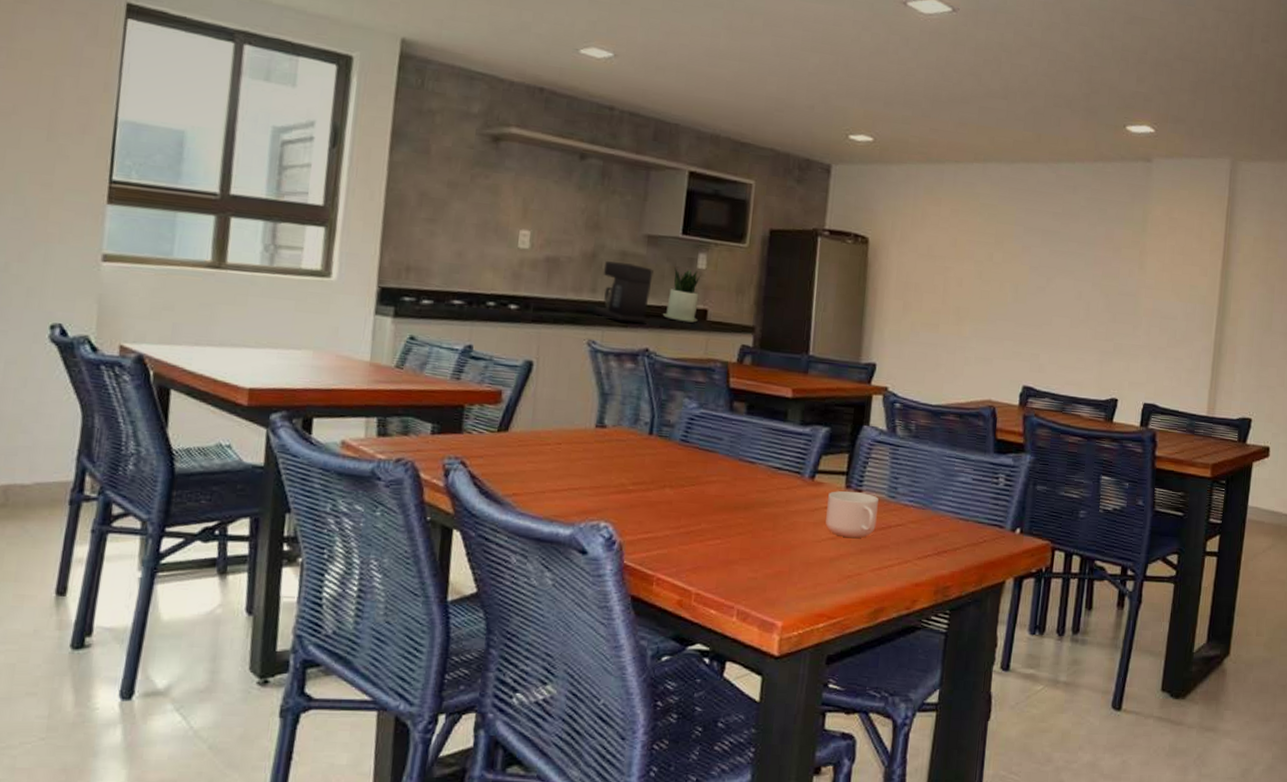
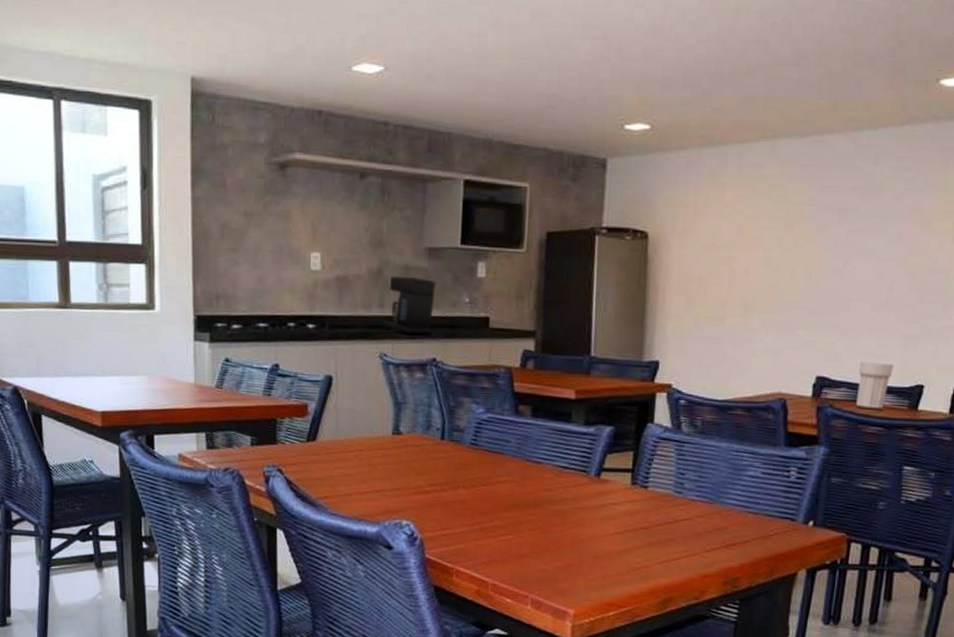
planter: present [662,267,701,323] -> none [446,278,481,332]
cup: present [825,490,879,538] -> none [613,487,665,532]
cup: none [1058,373,1091,421] -> present [856,360,894,410]

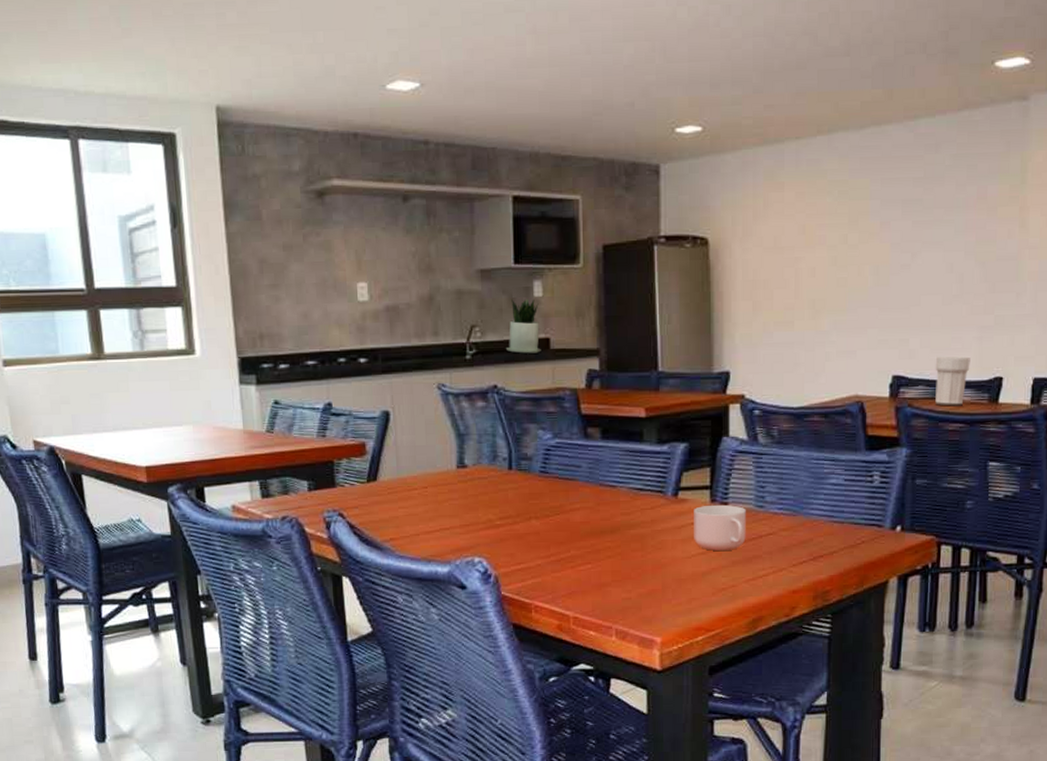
coffee maker: present [383,277,436,336] -> none [438,301,491,363]
planter: none [446,278,481,332] -> present [505,298,541,355]
cup: none [613,487,665,532] -> present [694,504,746,551]

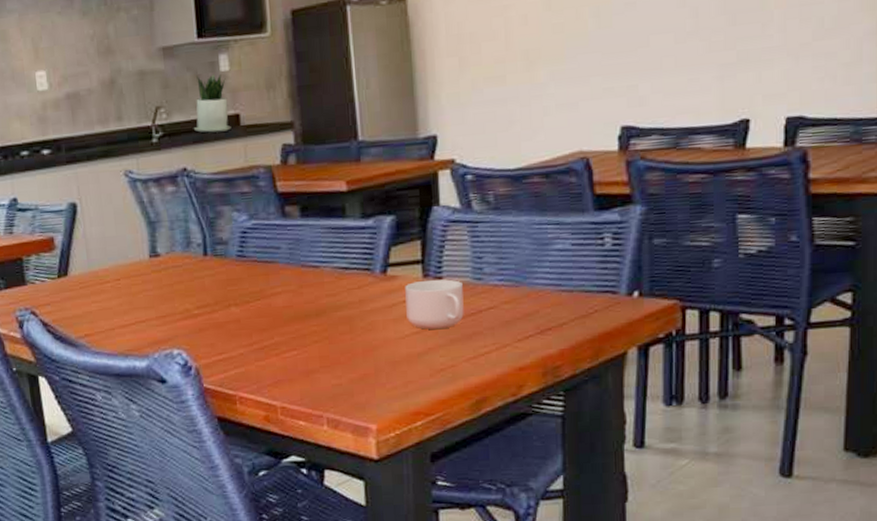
cup: present [935,356,971,407] -> none [669,99,711,157]

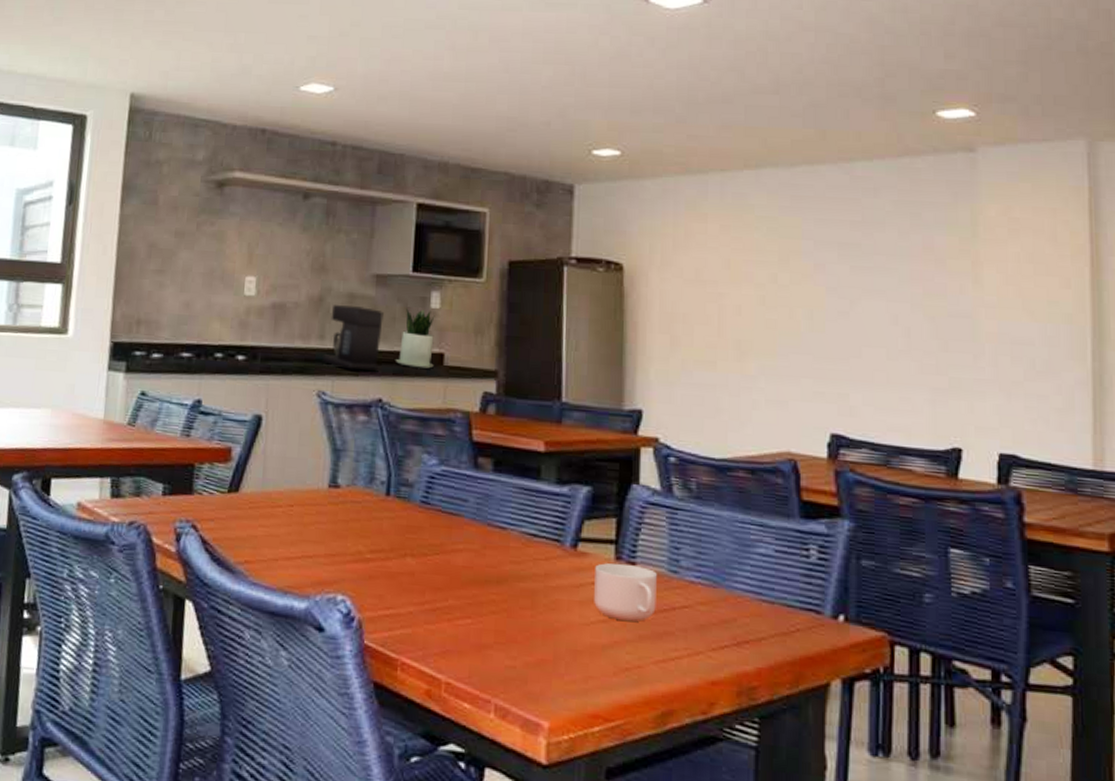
coffee maker: none [123,81,178,147] -> present [322,305,384,372]

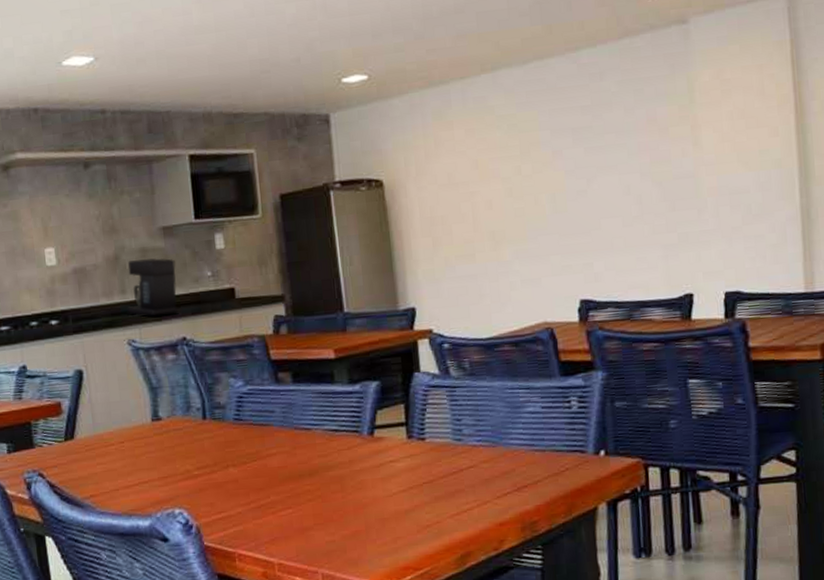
planter: present [395,308,435,370] -> none [191,251,227,306]
cup: present [594,563,657,622] -> none [391,440,447,488]

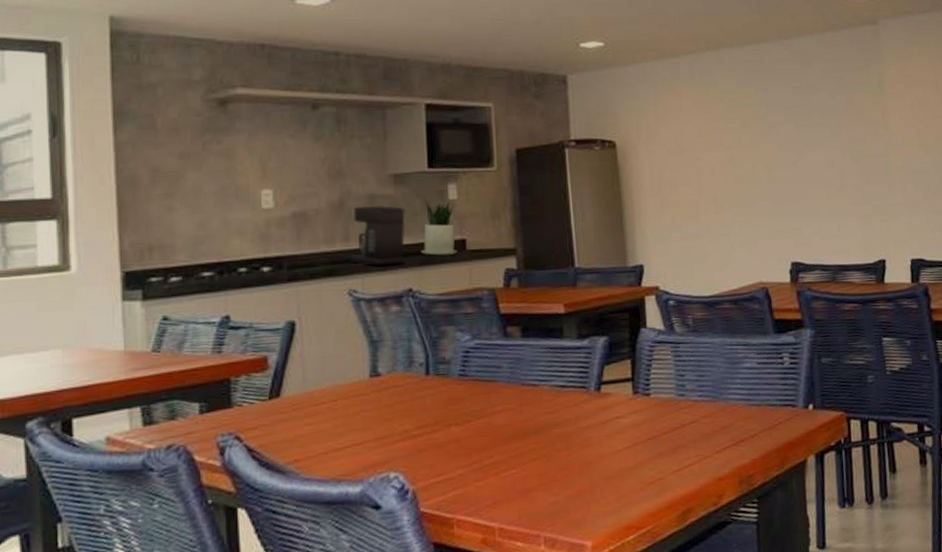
planter: none [191,251,227,306] -> present [420,201,458,257]

